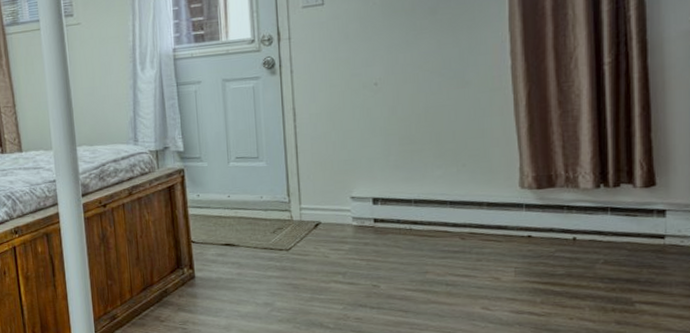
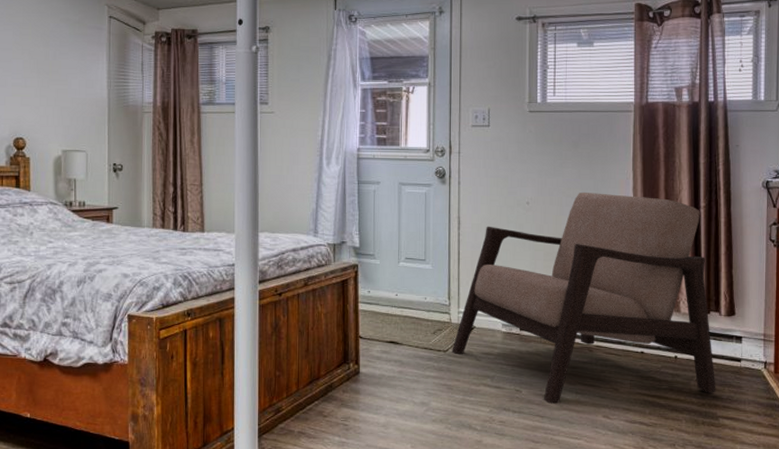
armchair: none [295,59,631,298] -> present [452,192,716,404]

